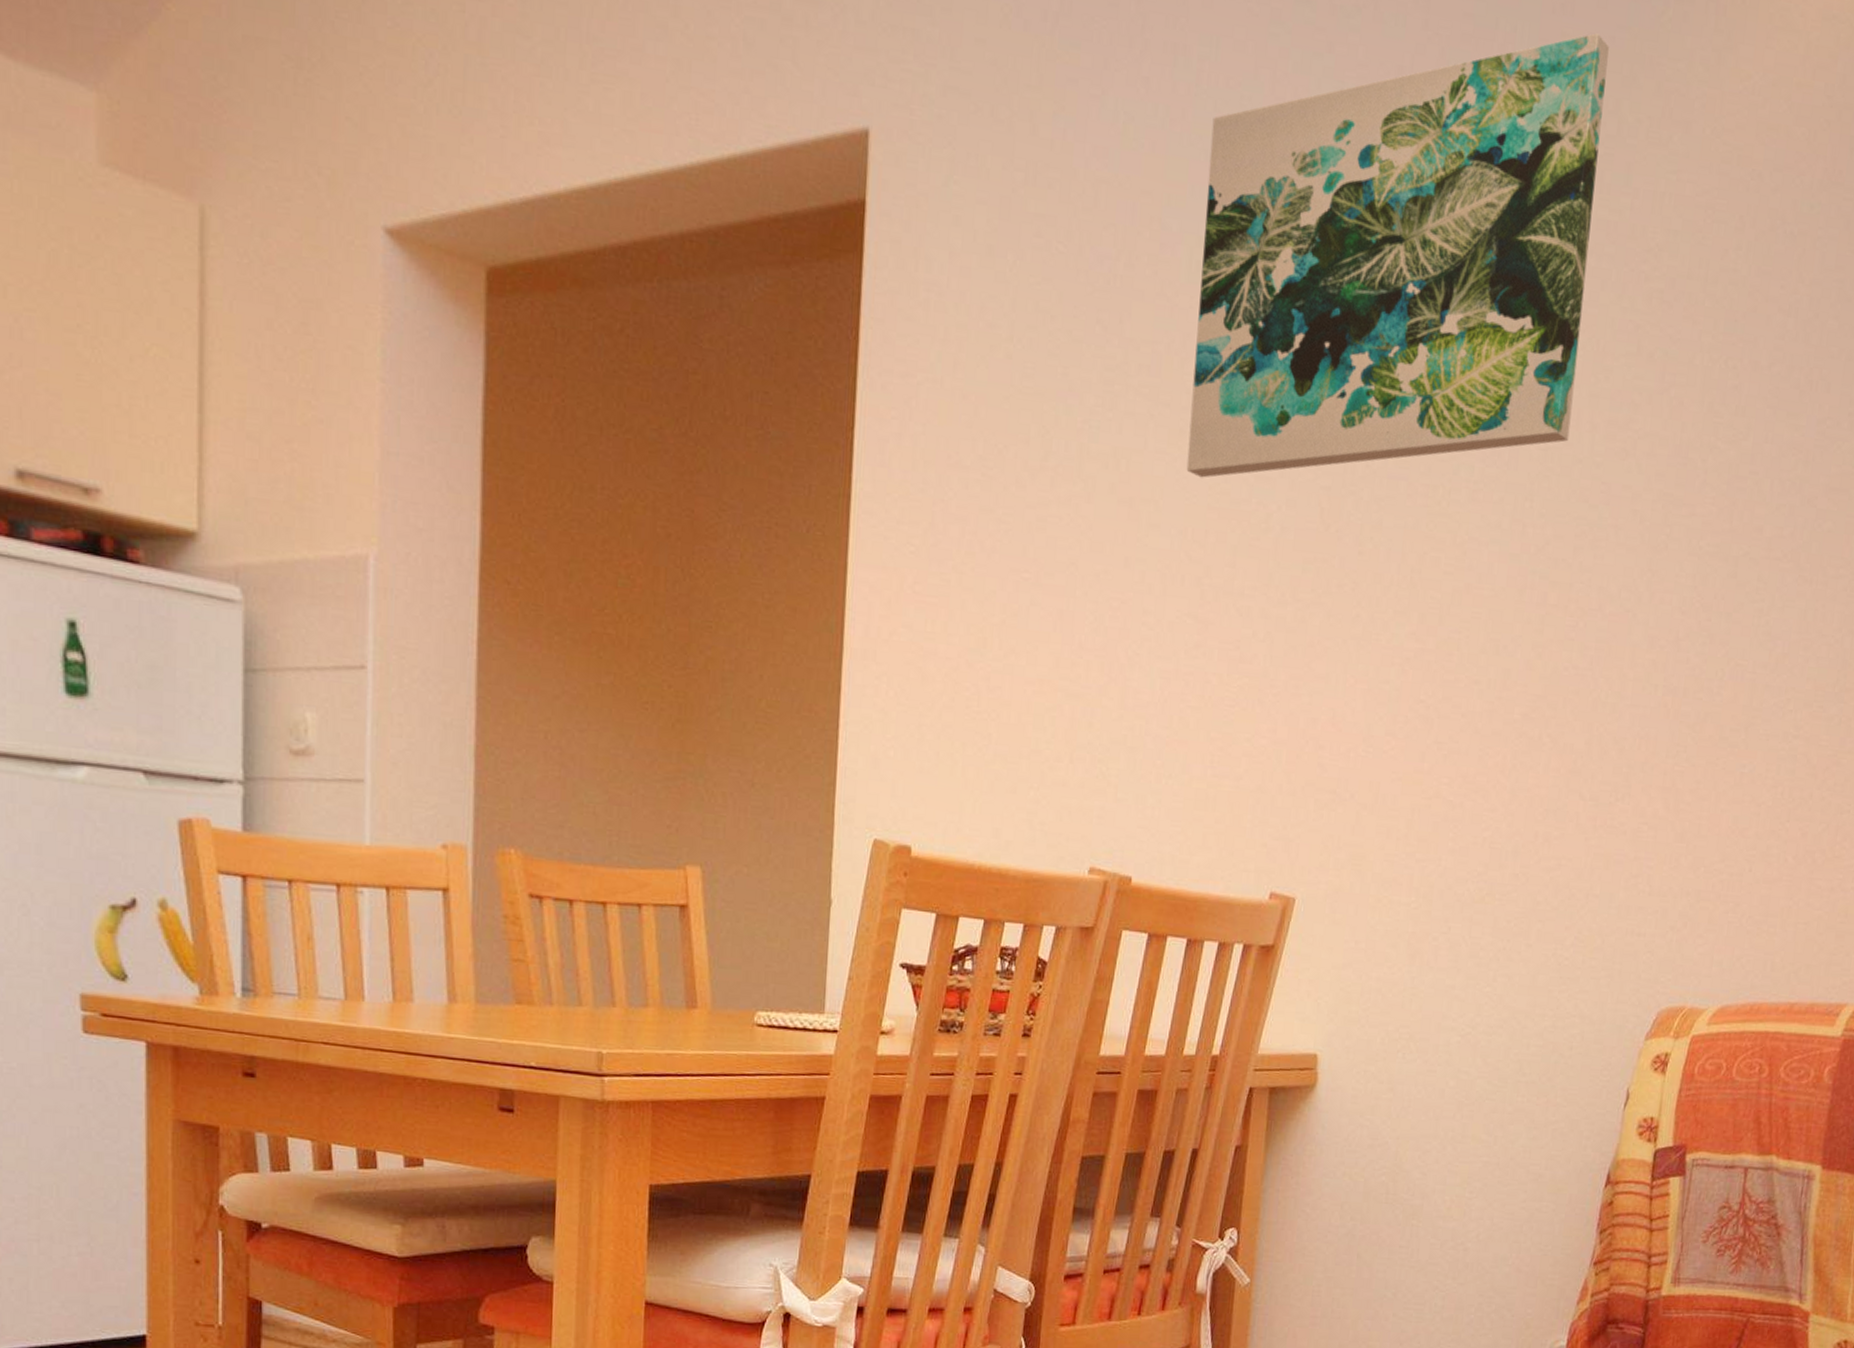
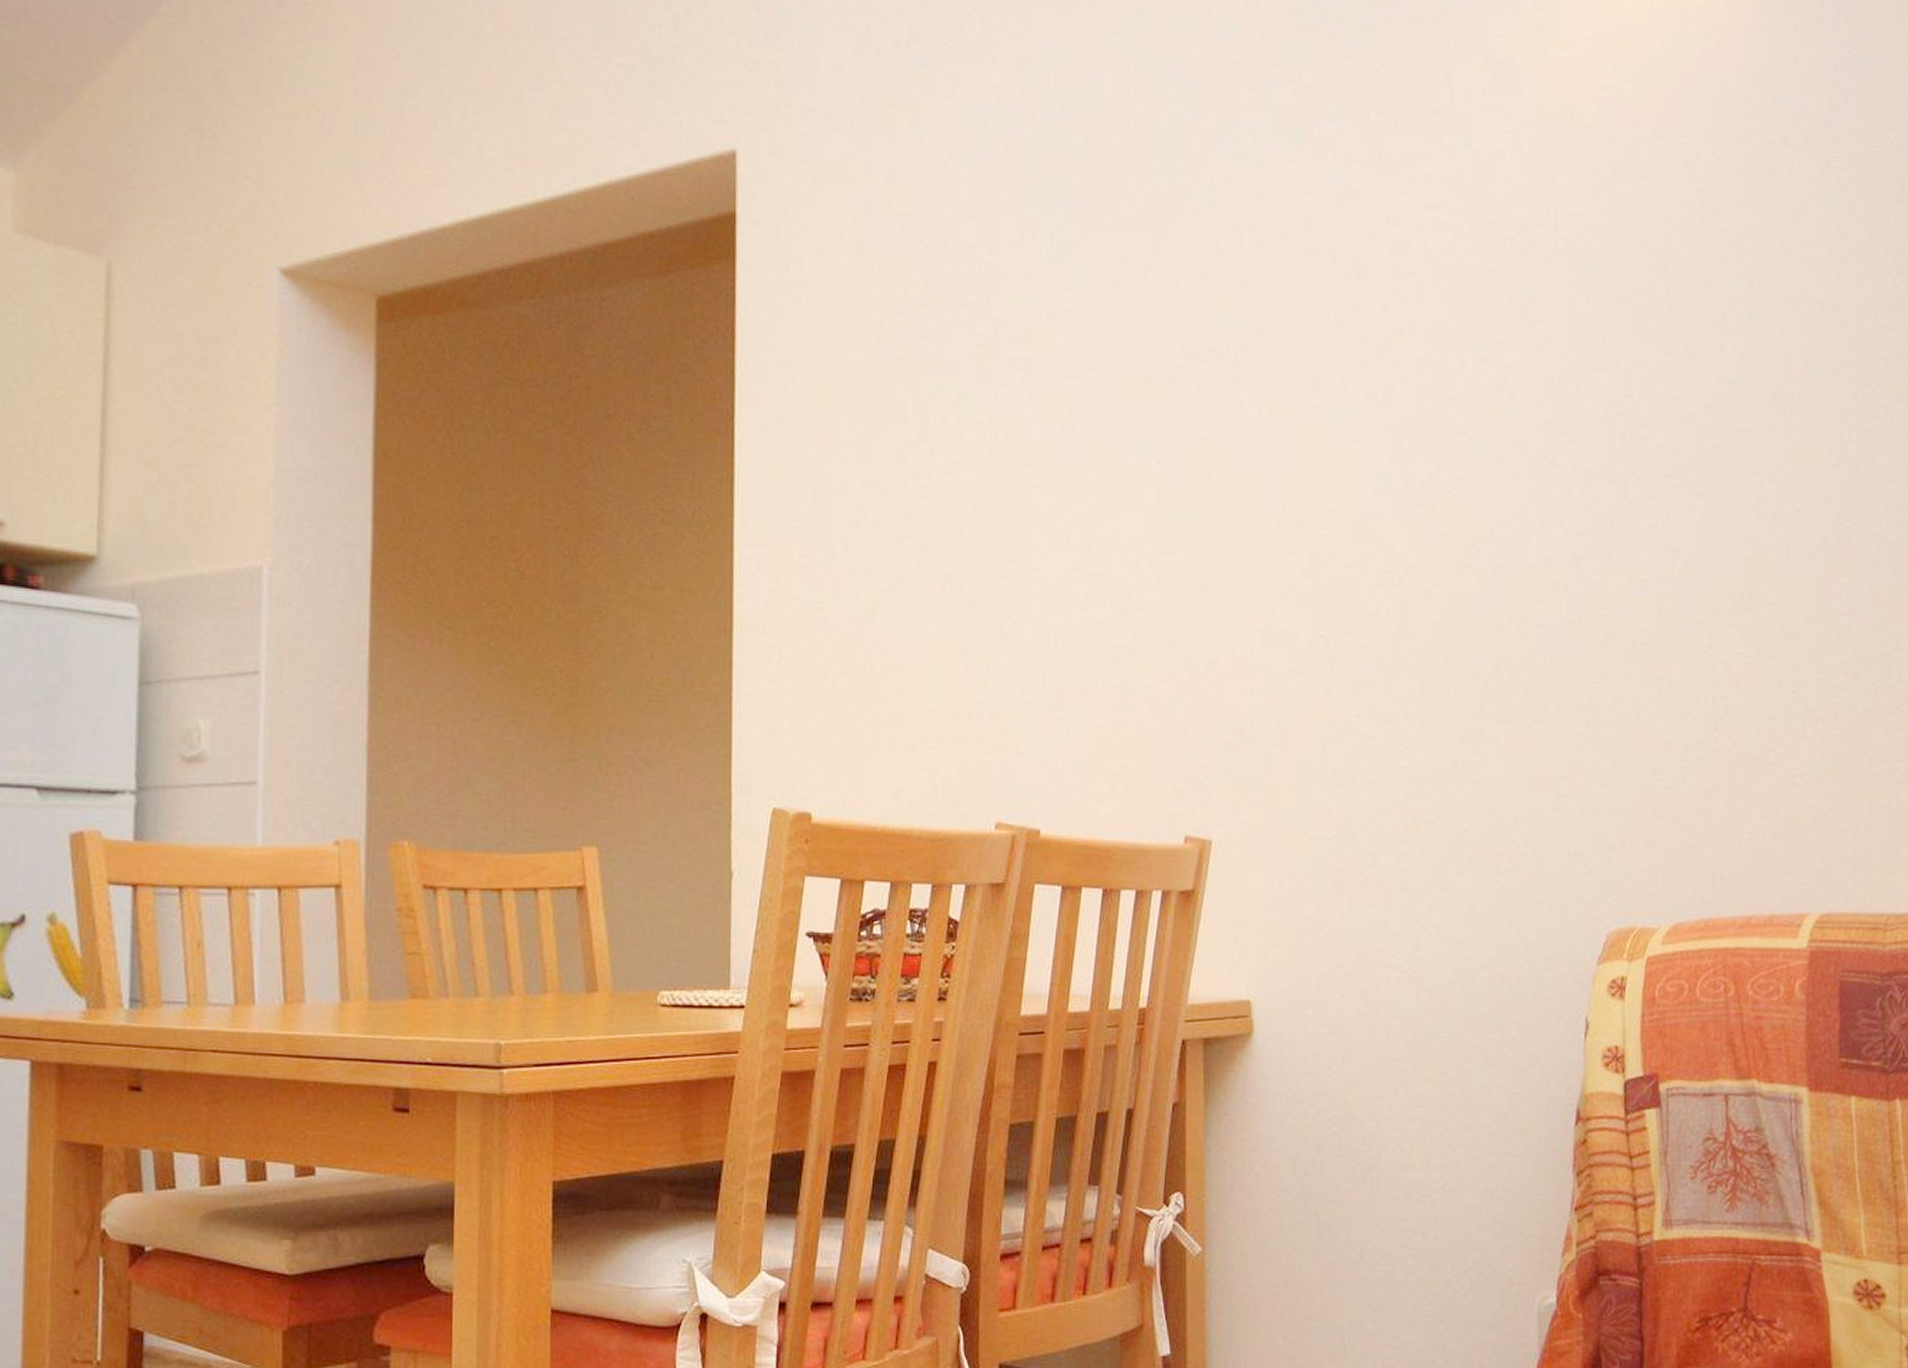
wall art: present [1186,33,1609,478] -> none [1062,19,1440,439]

